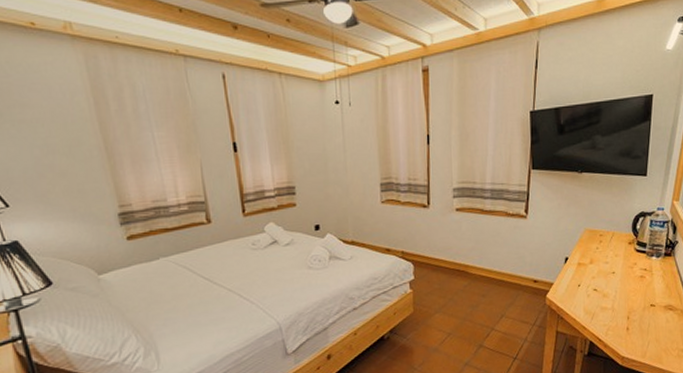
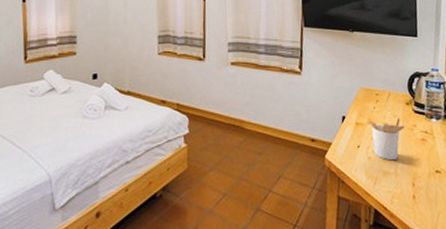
utensil holder: none [590,256,625,297] -> present [368,117,405,161]

